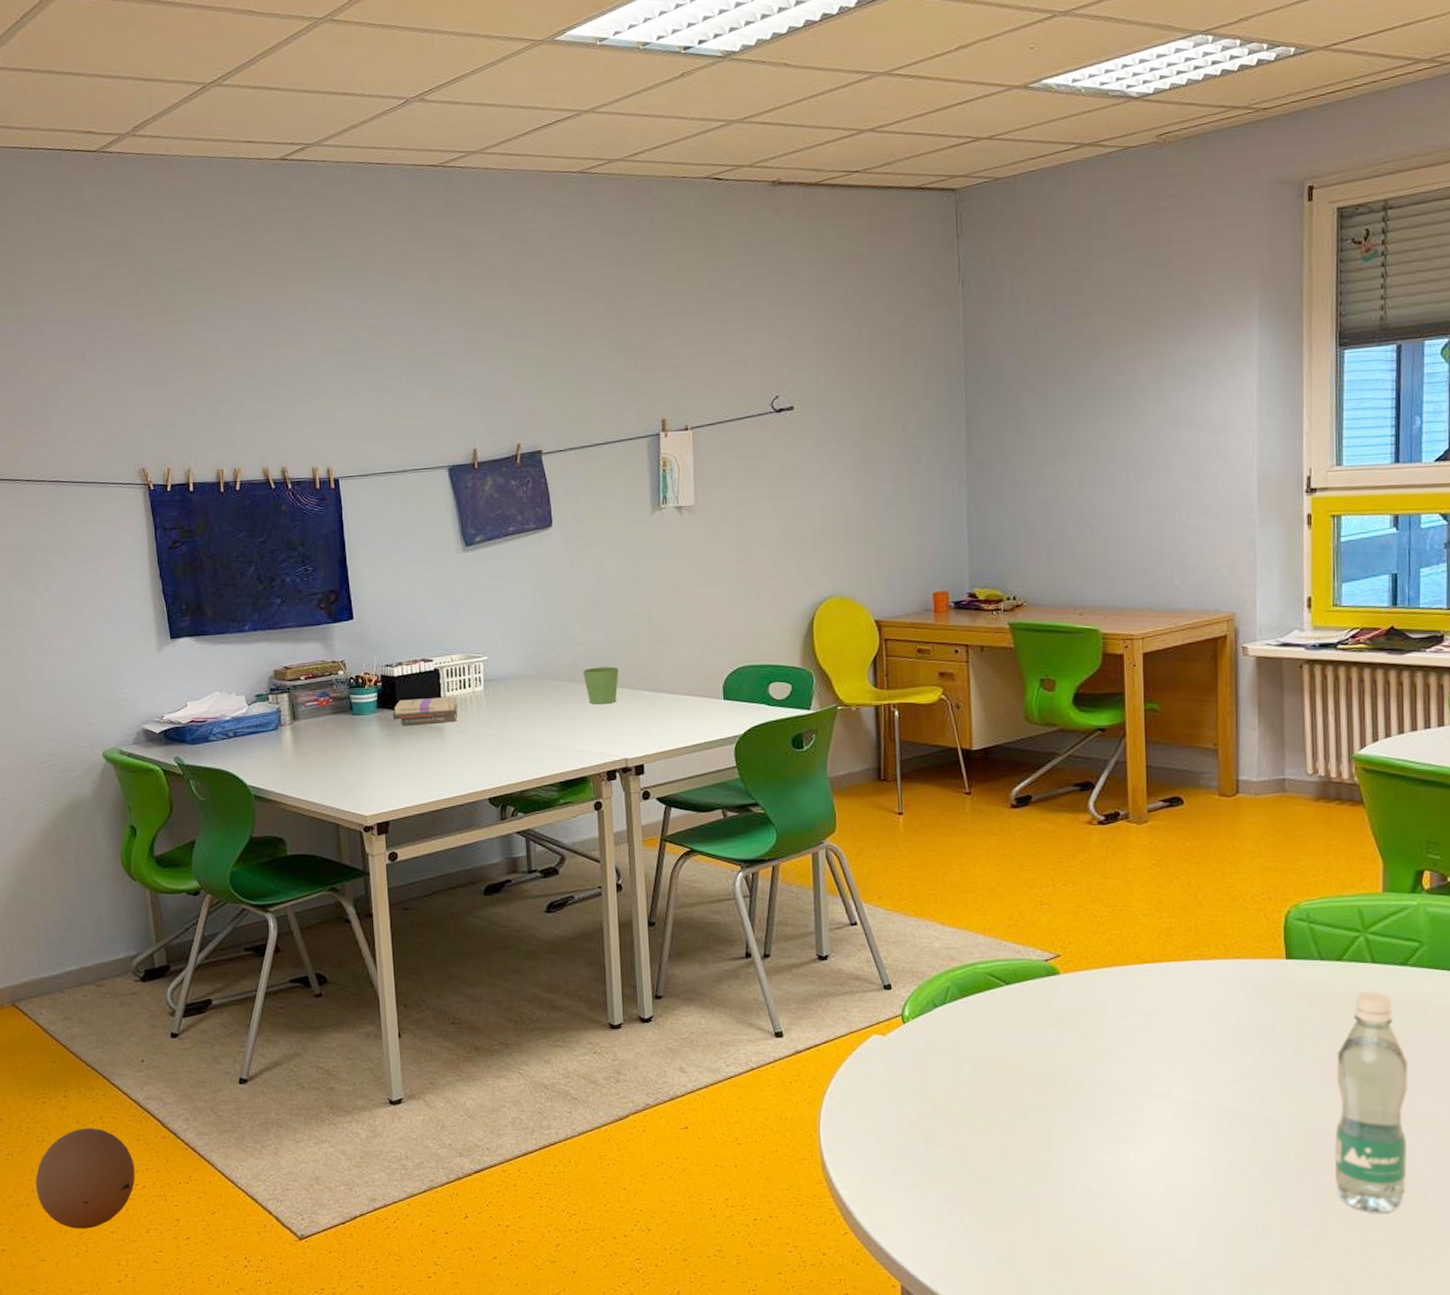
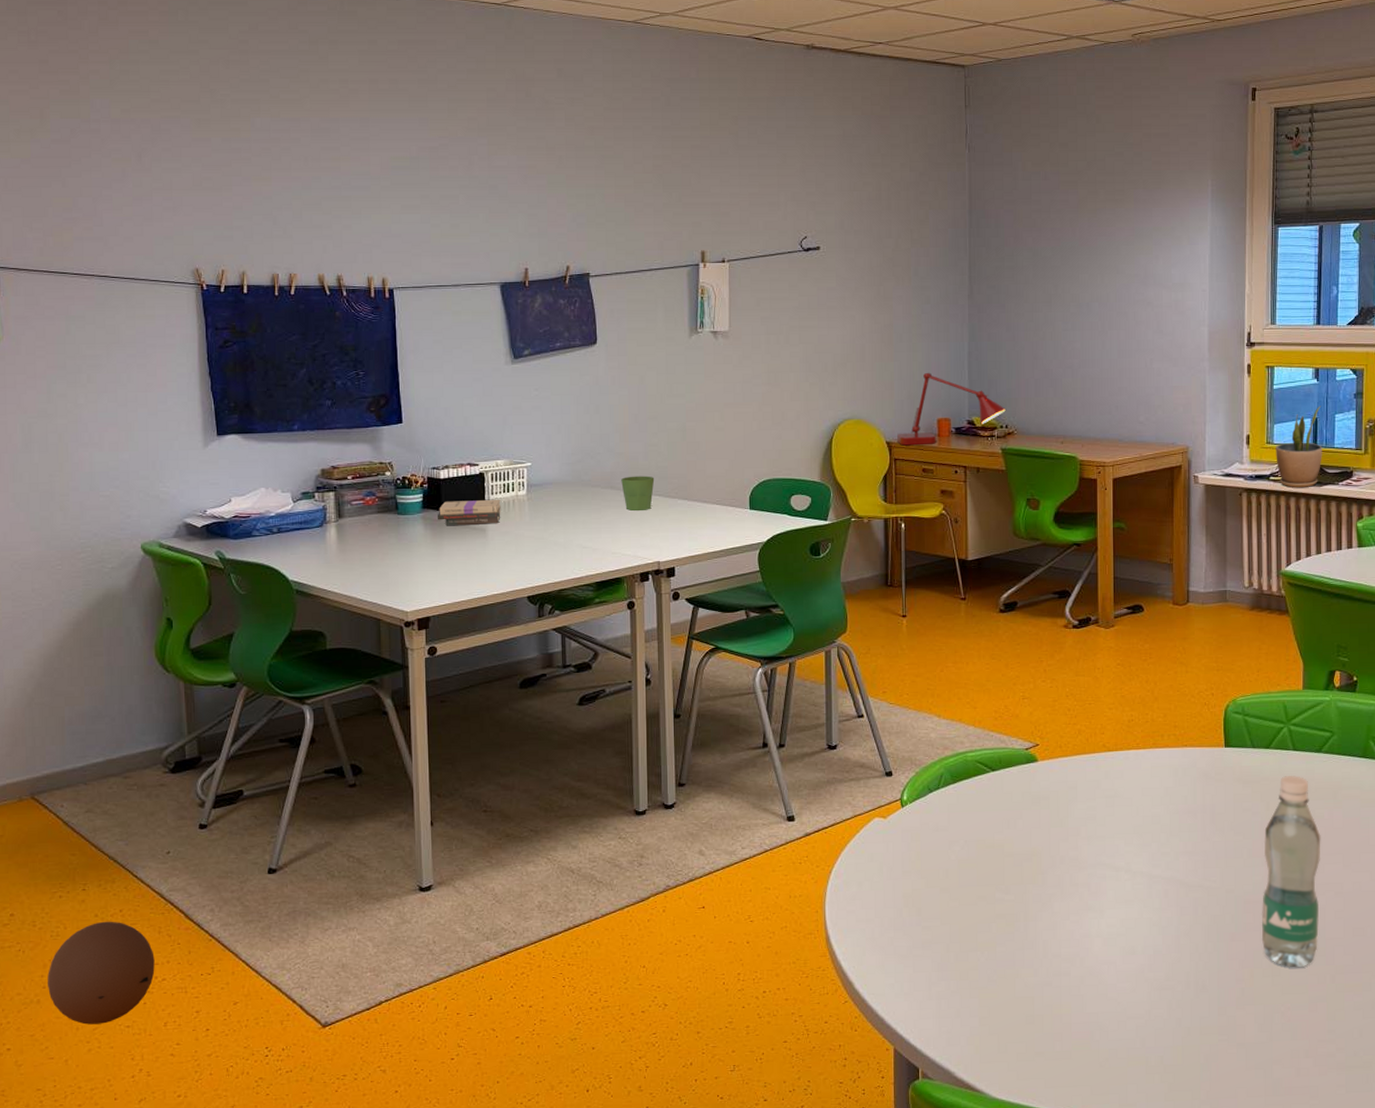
desk lamp: none [887,540,1013,624] -> present [897,372,1006,446]
potted plant: none [1344,559,1404,657] -> present [1276,406,1322,487]

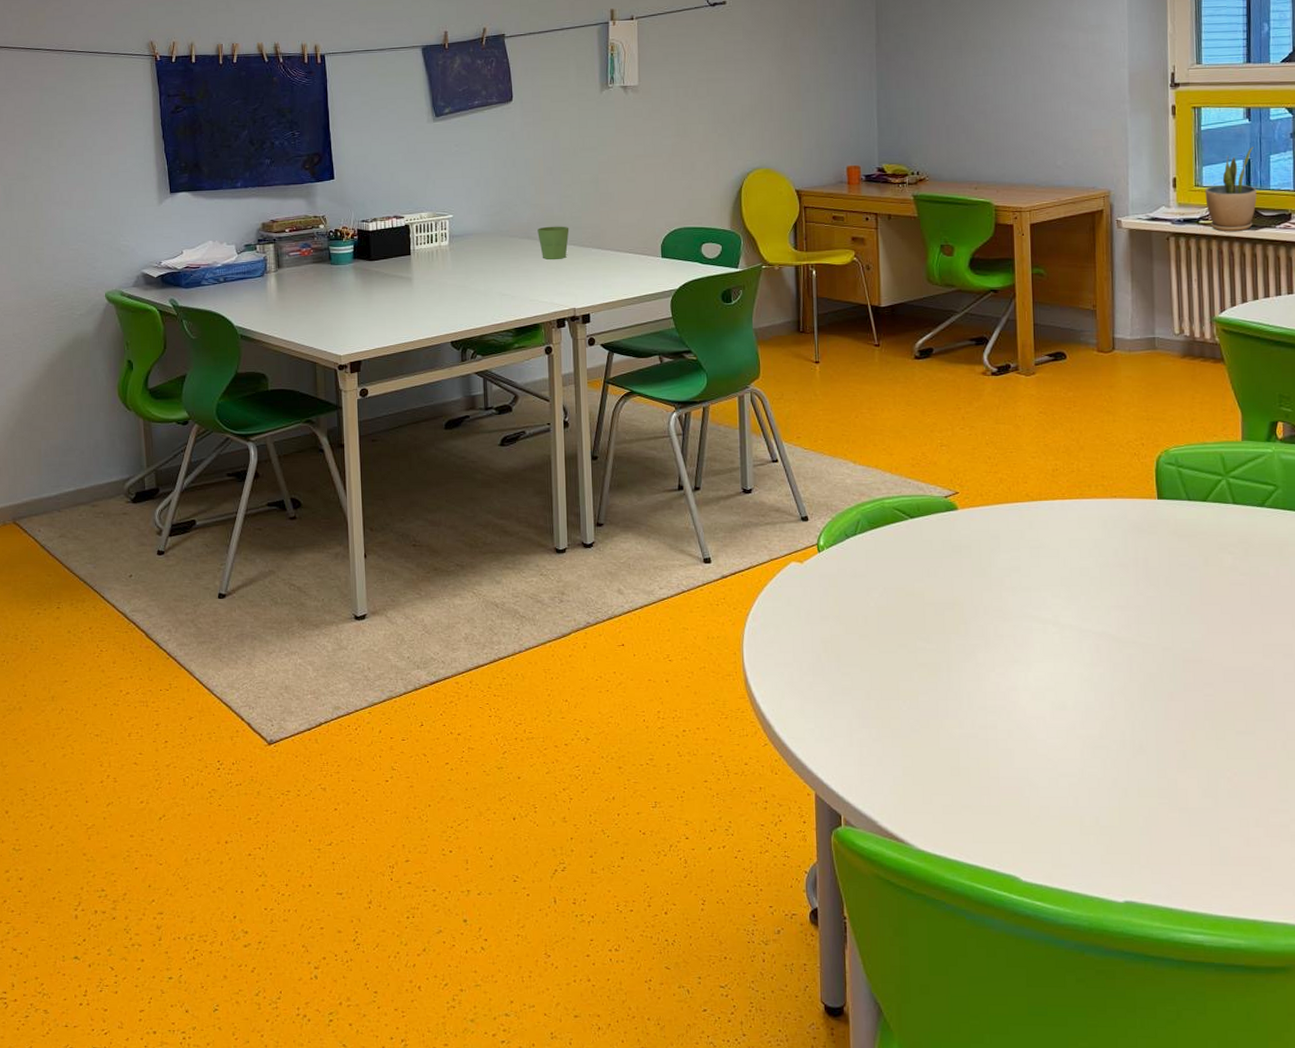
ball: present [48,921,155,1025] -> none [28,637,120,732]
books: present [438,499,501,526] -> none [367,249,426,275]
desk lamp: present [897,372,1006,446] -> none [807,121,917,194]
bottle: present [1261,776,1321,968] -> none [1202,530,1268,732]

